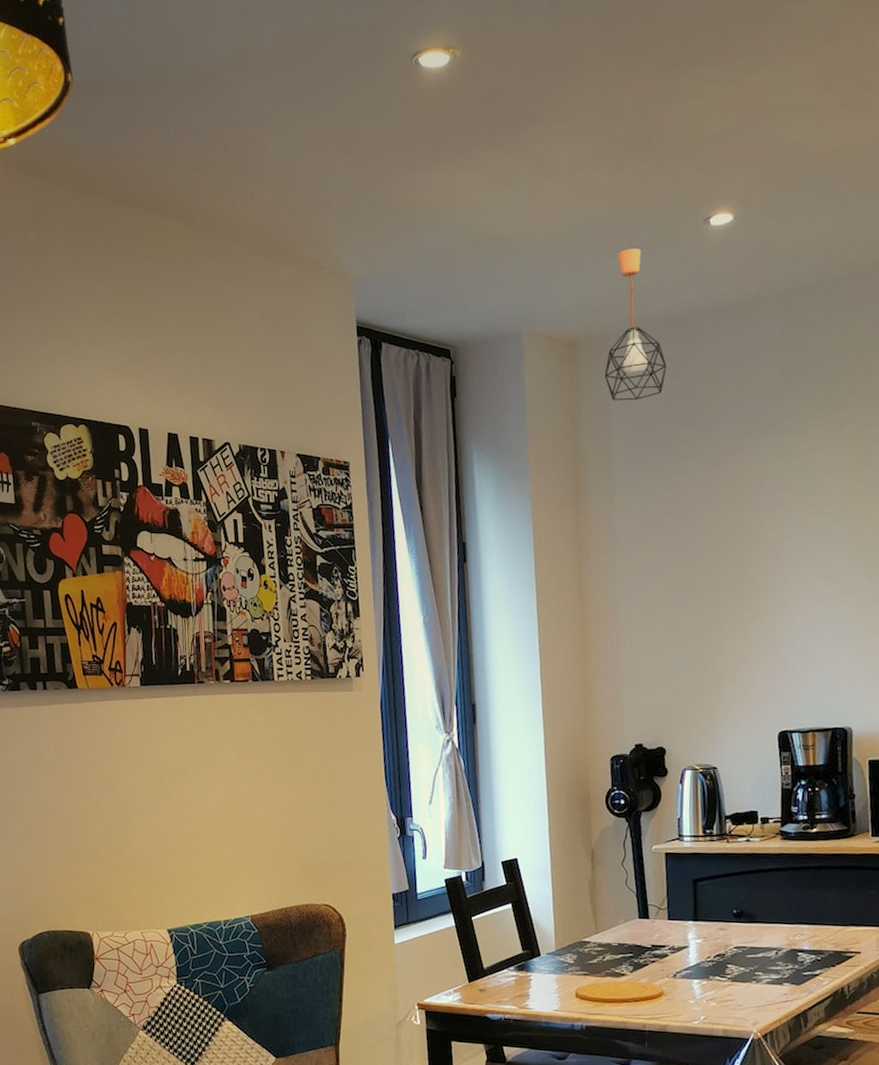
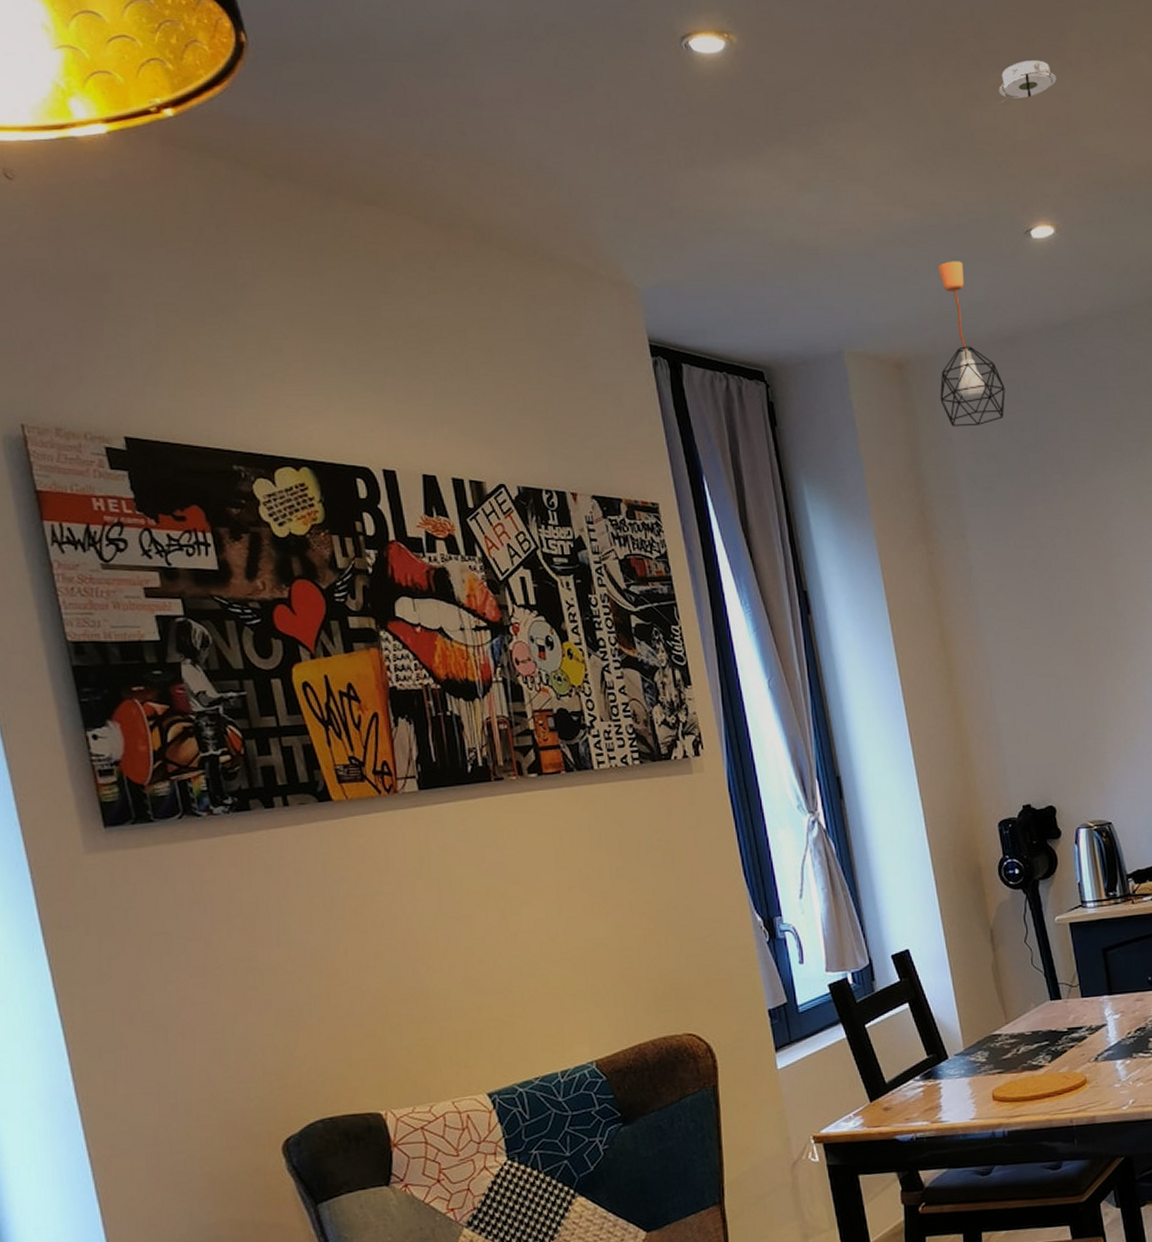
smoke detector: none [694,55,754,100] -> present [998,60,1056,104]

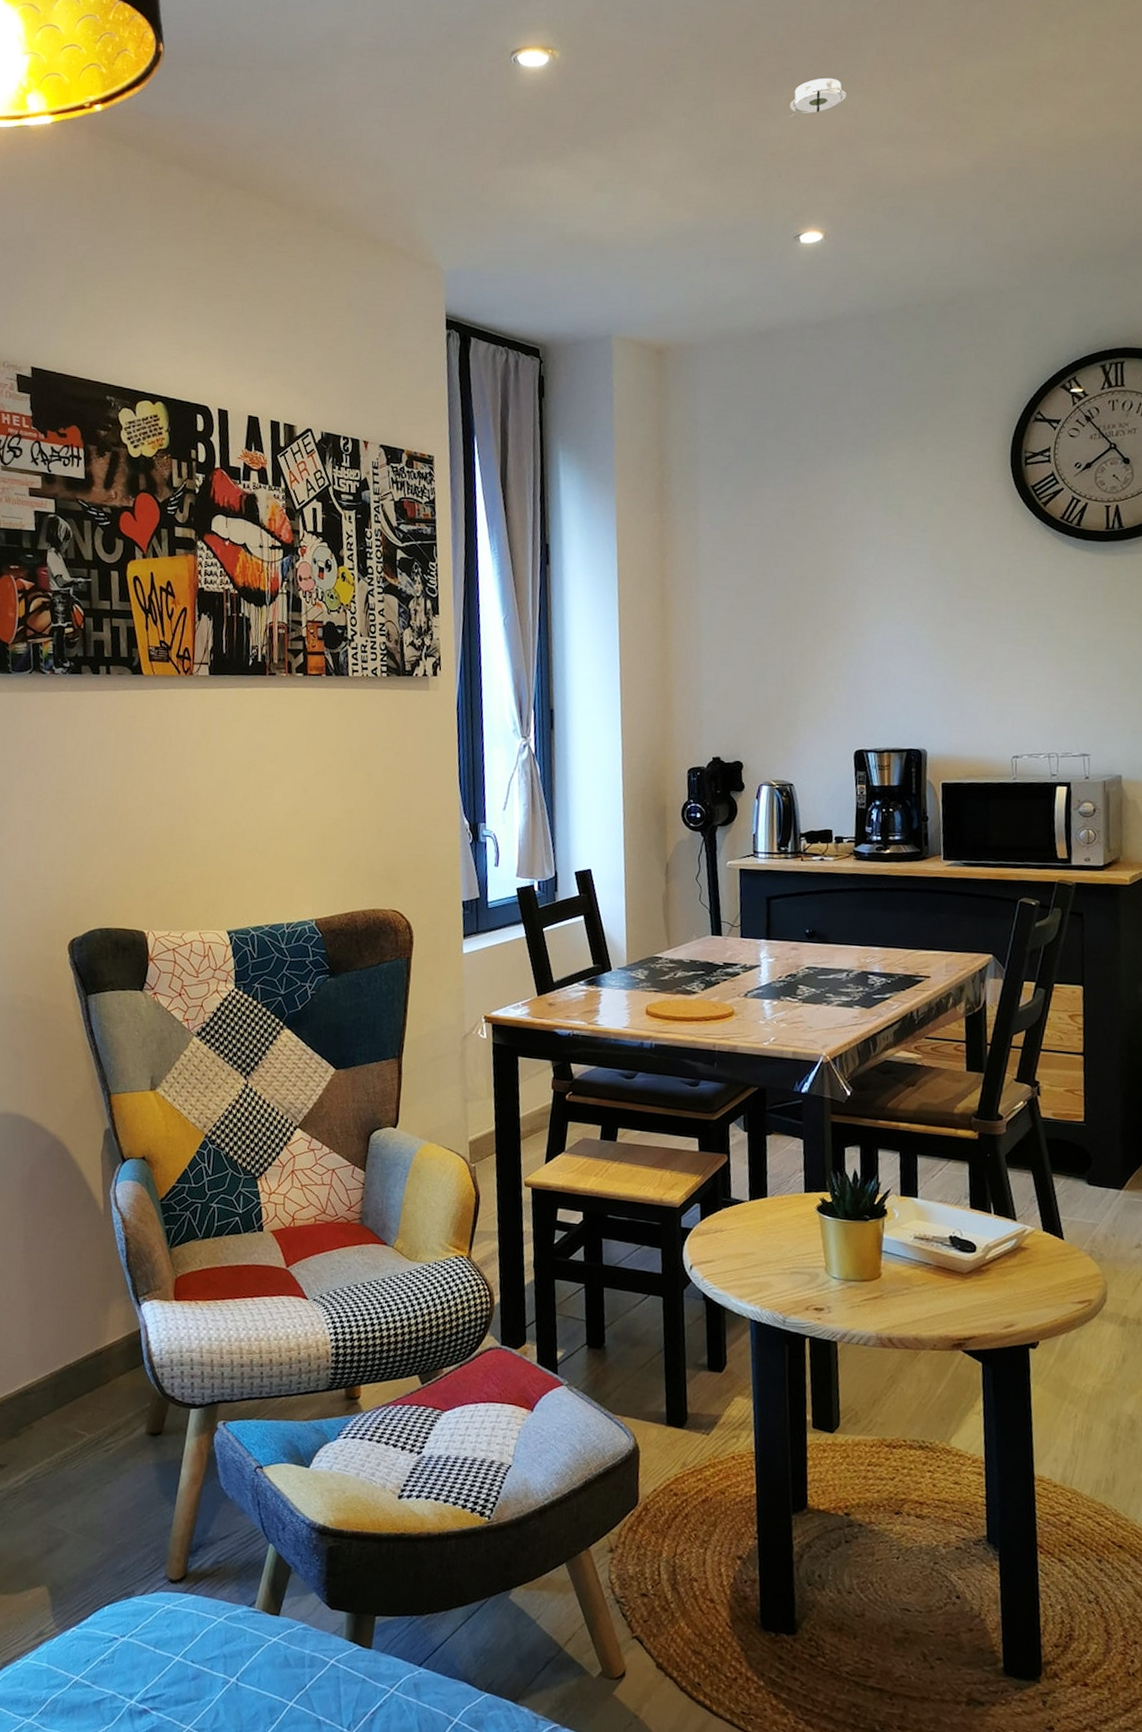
pendant light: present [937,261,1006,427] -> none [692,260,754,411]

